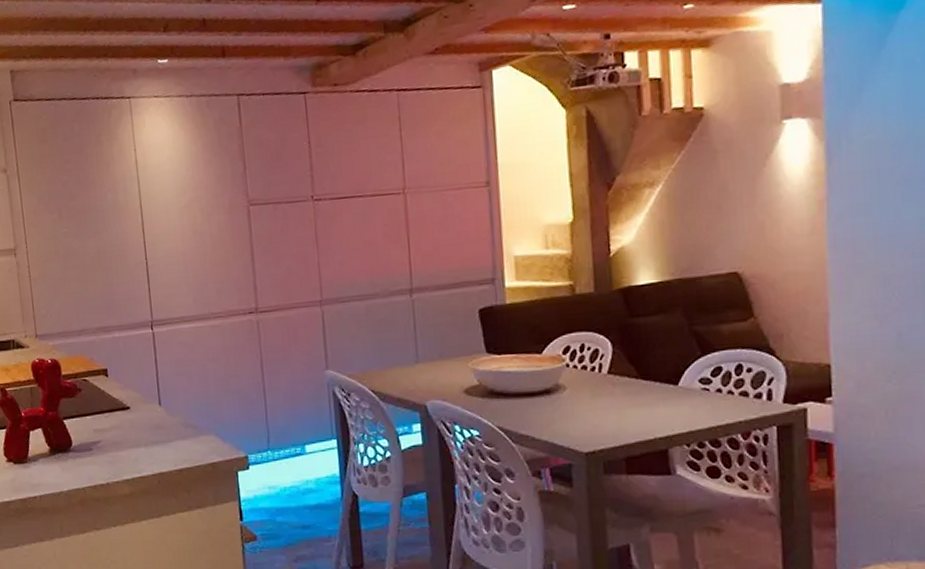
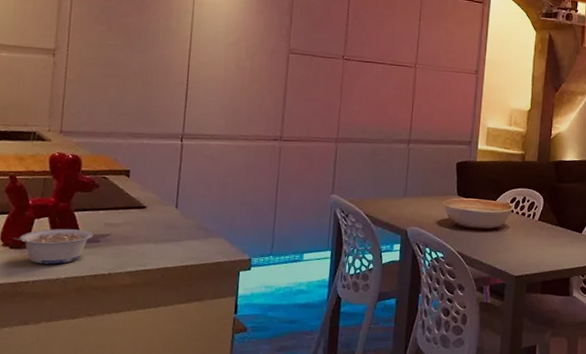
legume: none [14,438,85,478] -> present [13,229,93,265]

